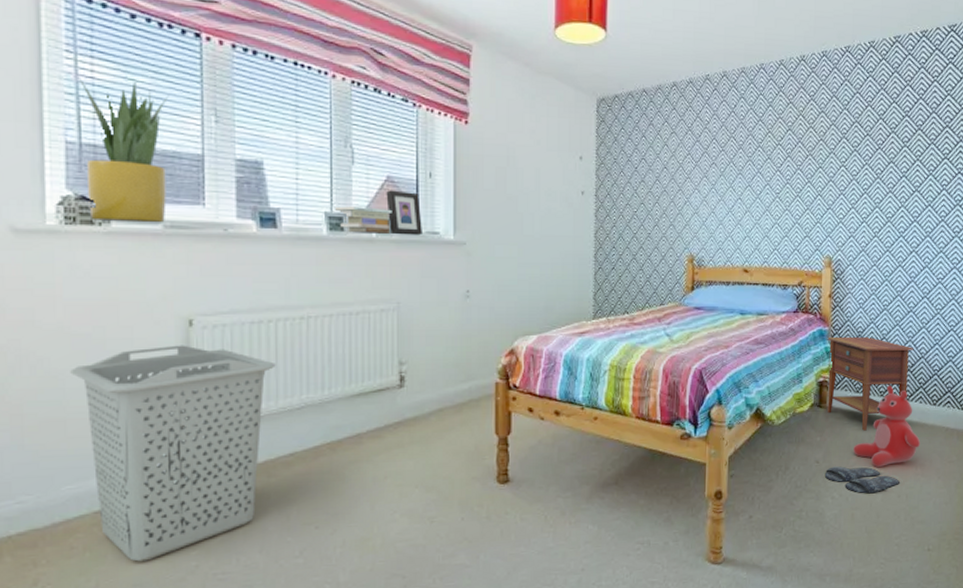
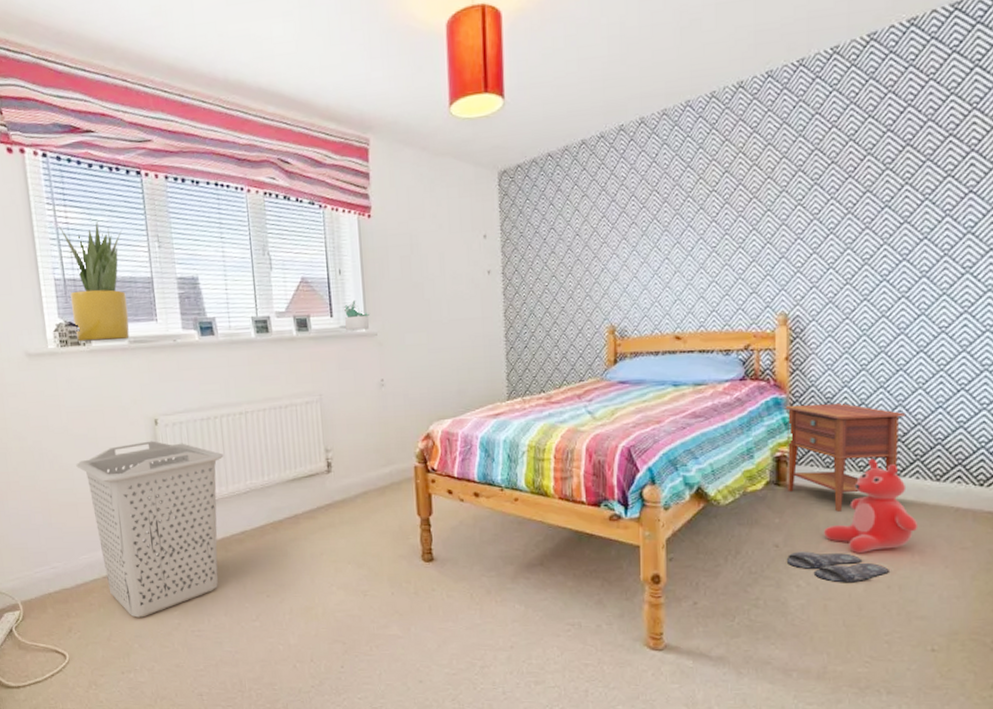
books: present [332,206,392,235] -> none [258,308,309,334]
picture frame: present [386,190,422,236] -> none [302,290,337,332]
succulent plant: none [431,206,459,238] -> present [343,300,369,331]

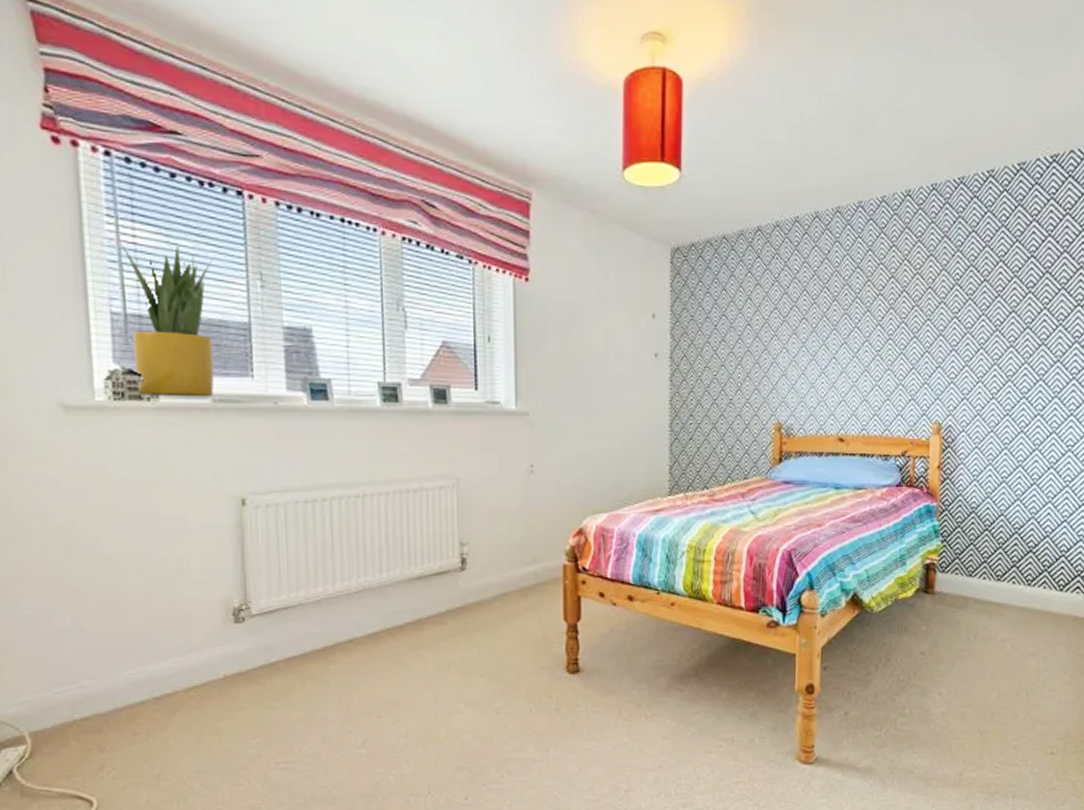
laundry basket: present [76,441,224,618] -> none [126,525,332,749]
succulent plant: present [343,300,369,331] -> none [491,373,521,407]
nightstand: present [783,403,905,512] -> none [934,513,1037,620]
slippers: present [788,551,889,583] -> none [932,659,1018,690]
teddy bear: present [823,458,919,554] -> none [964,568,1044,661]

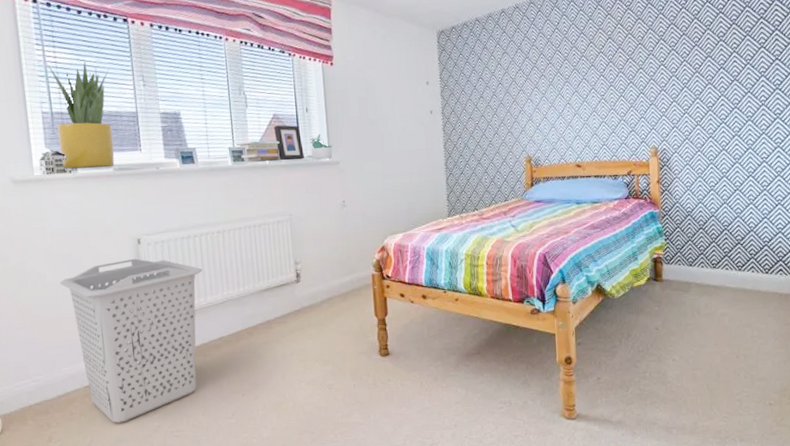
laundry basket: none [126,525,332,749] -> present [60,258,203,423]
books: none [386,375,449,406] -> present [234,140,280,162]
picture frame: none [442,357,482,406] -> present [274,125,304,161]
succulent plant: none [491,373,521,407] -> present [310,134,332,160]

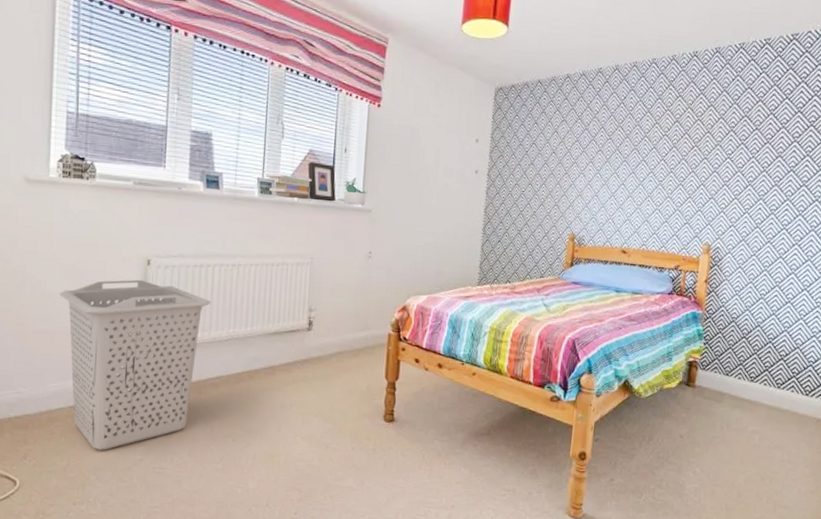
planter: present [46,62,115,170] -> none [79,61,144,180]

